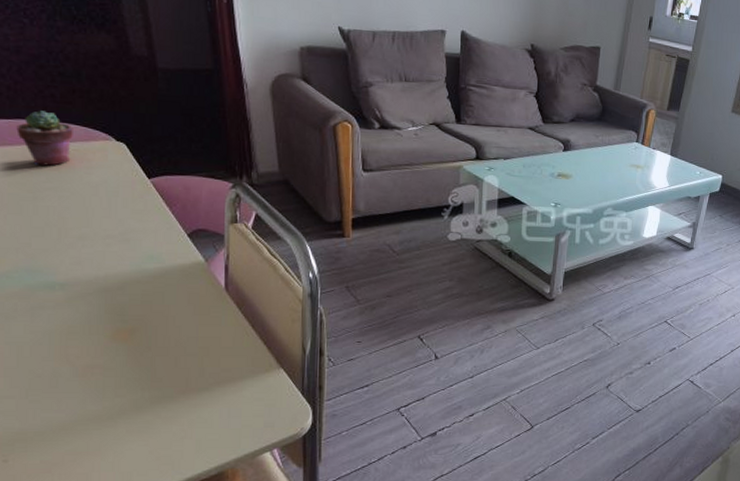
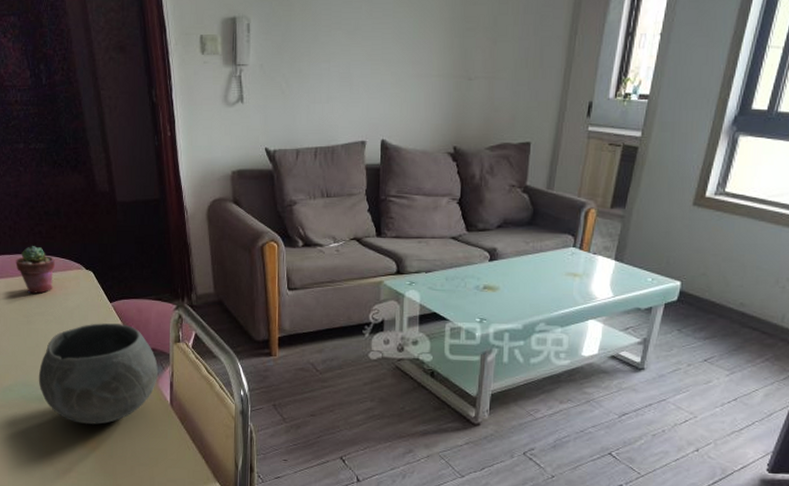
bowl: none [48,201,210,313] -> present [38,323,158,425]

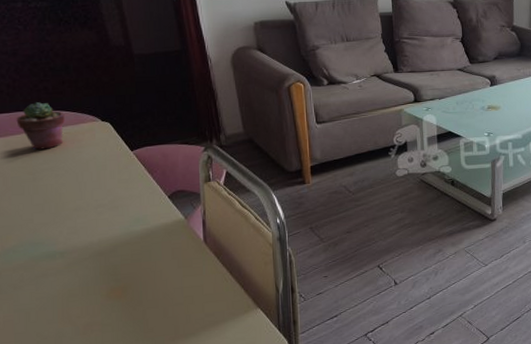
bowl: present [38,323,158,425] -> none [49,170,188,274]

